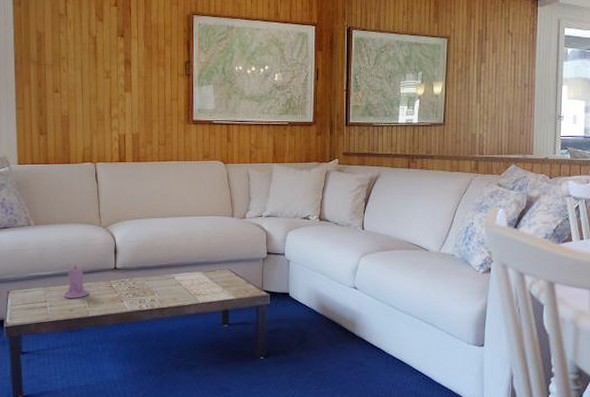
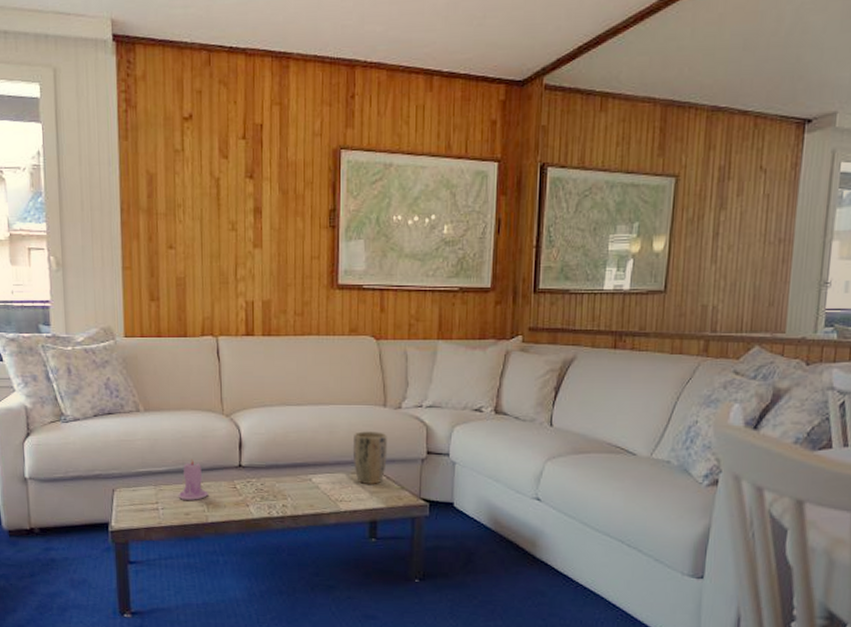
plant pot: none [207,237,235,280] -> present [352,431,387,484]

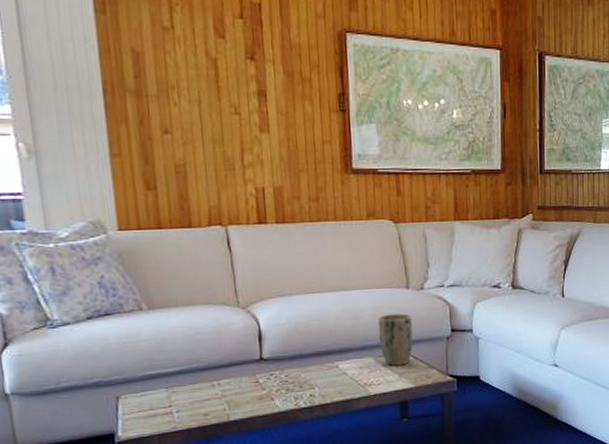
candle: present [178,459,209,500] -> none [194,356,229,400]

